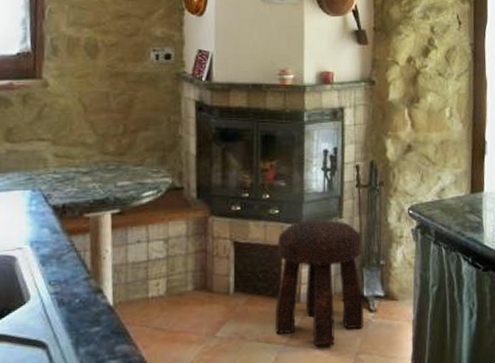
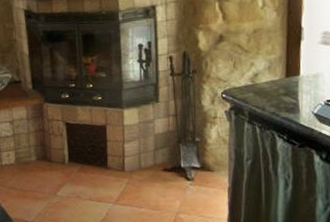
stool: present [275,219,363,347] -> none [102,103,182,206]

